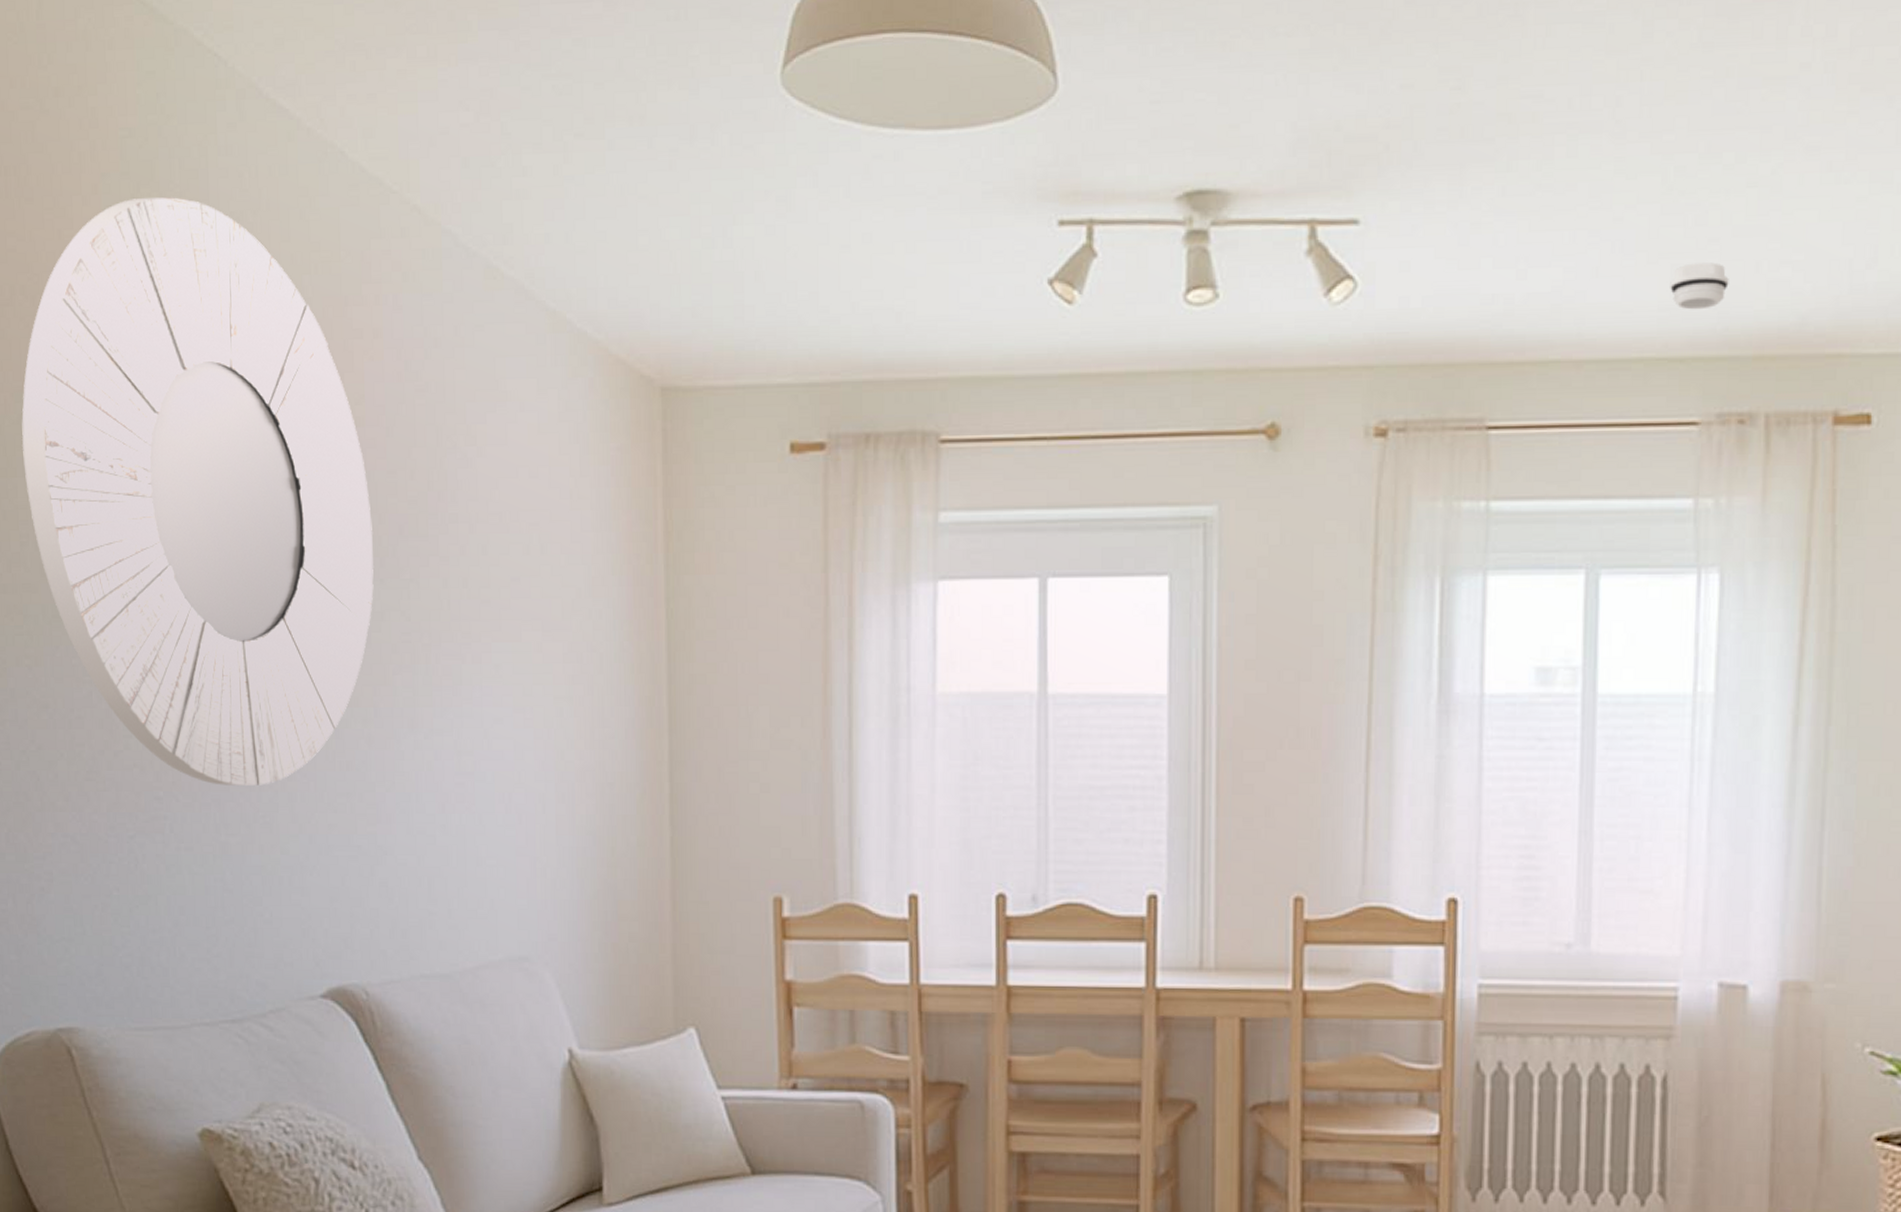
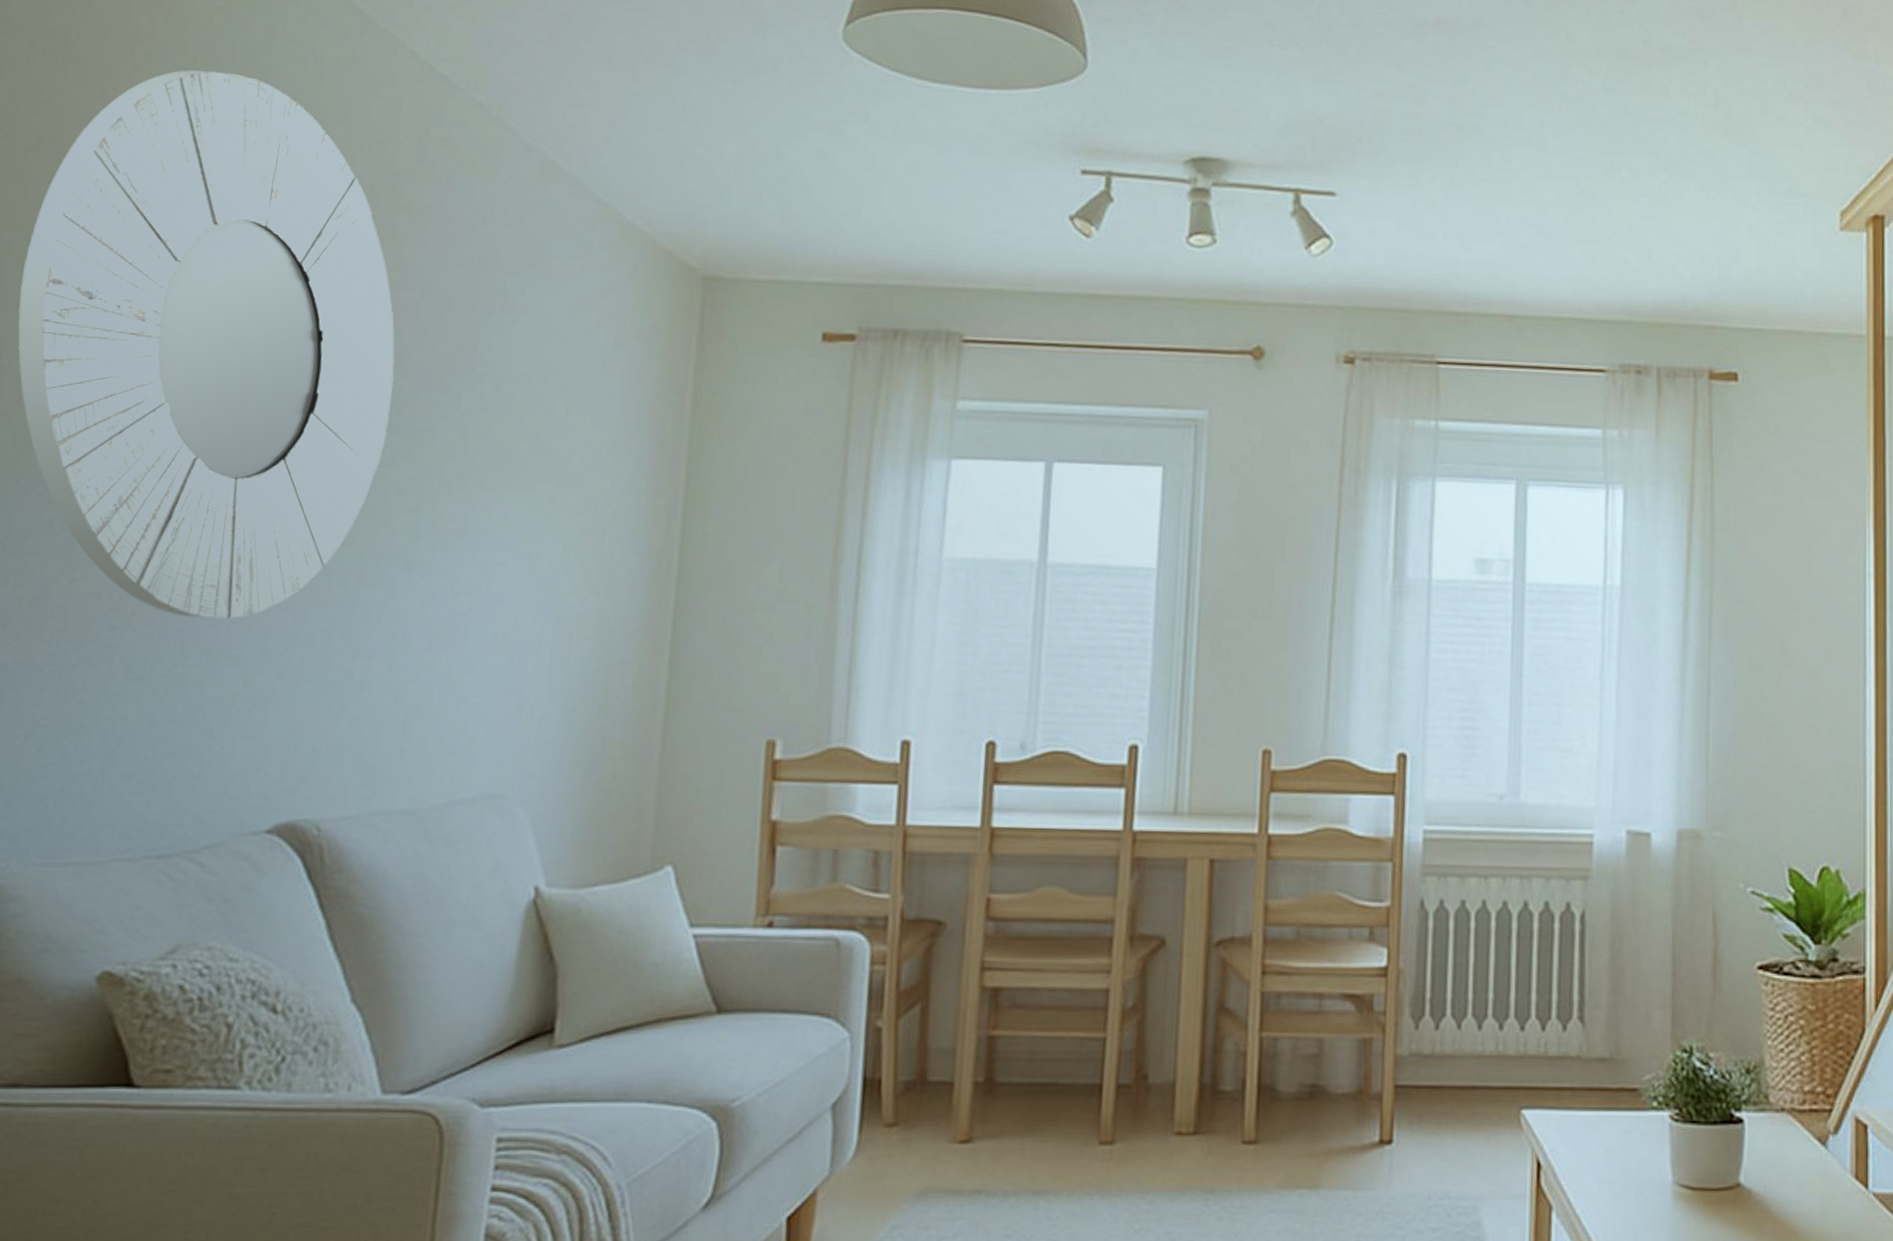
smoke detector: present [1670,262,1729,310] -> none [1582,248,1628,284]

